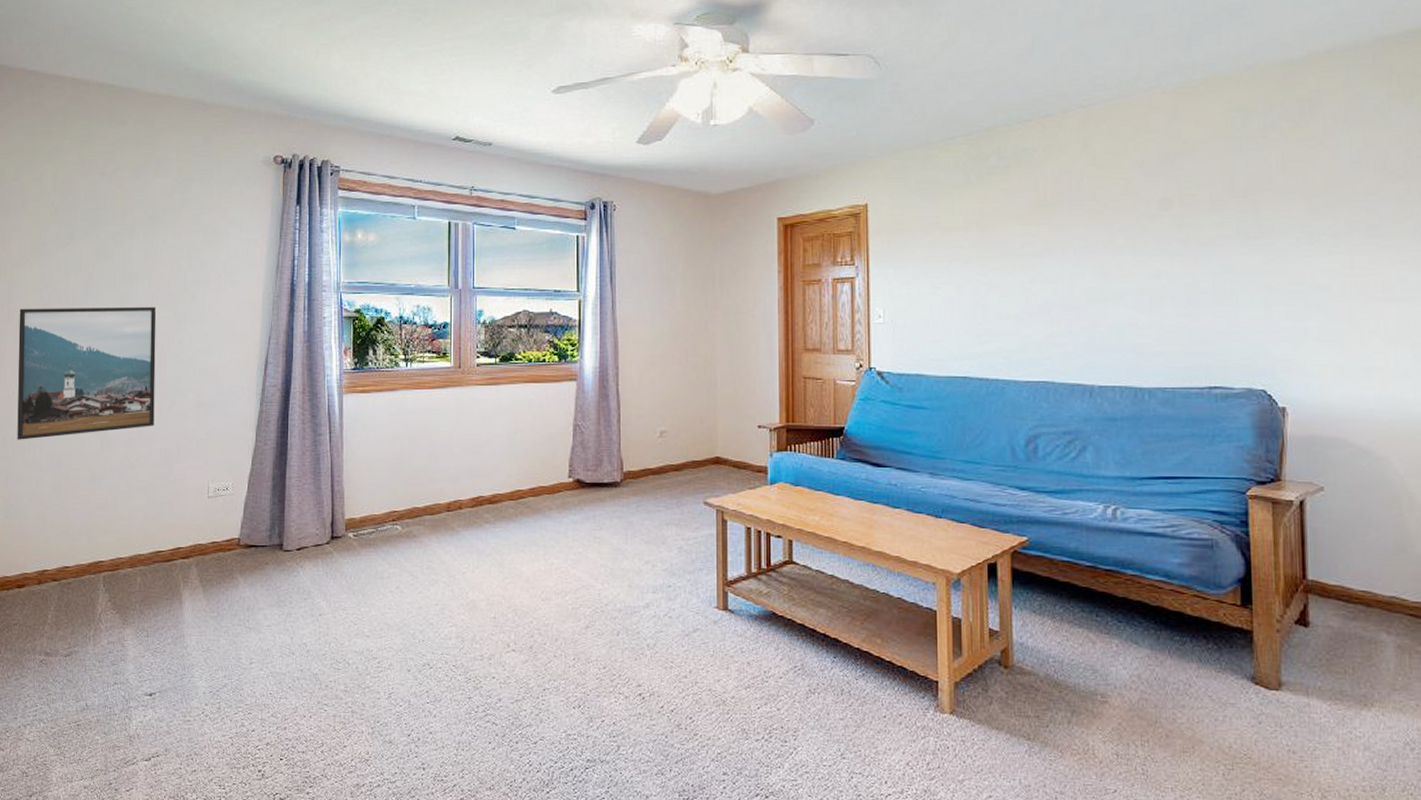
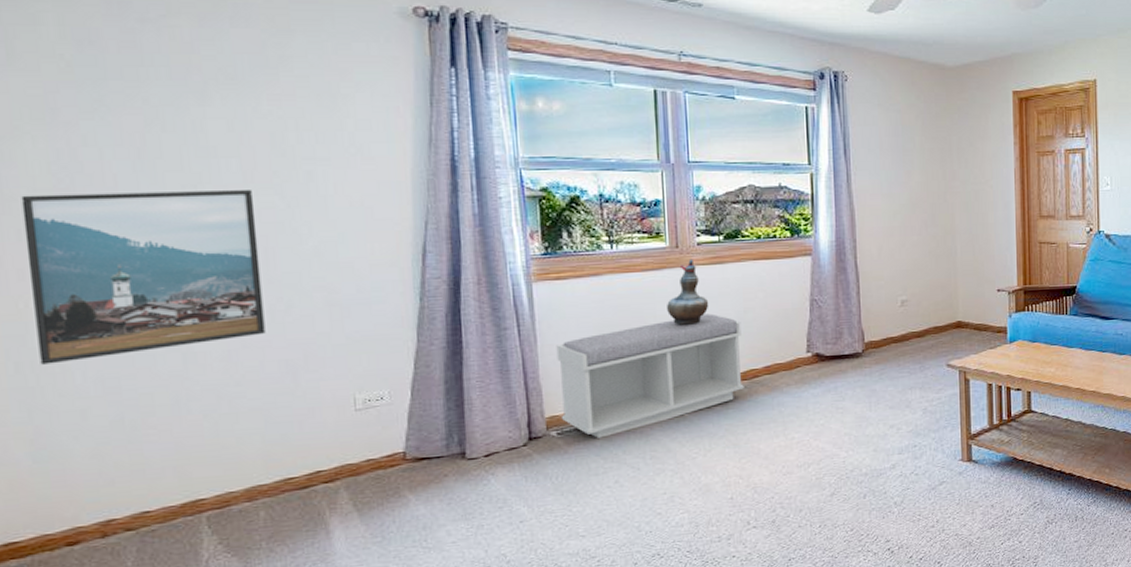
bench: none [357,432,511,543] -> present [556,313,744,438]
decorative vase: none [449,379,484,442] -> present [667,259,709,325]

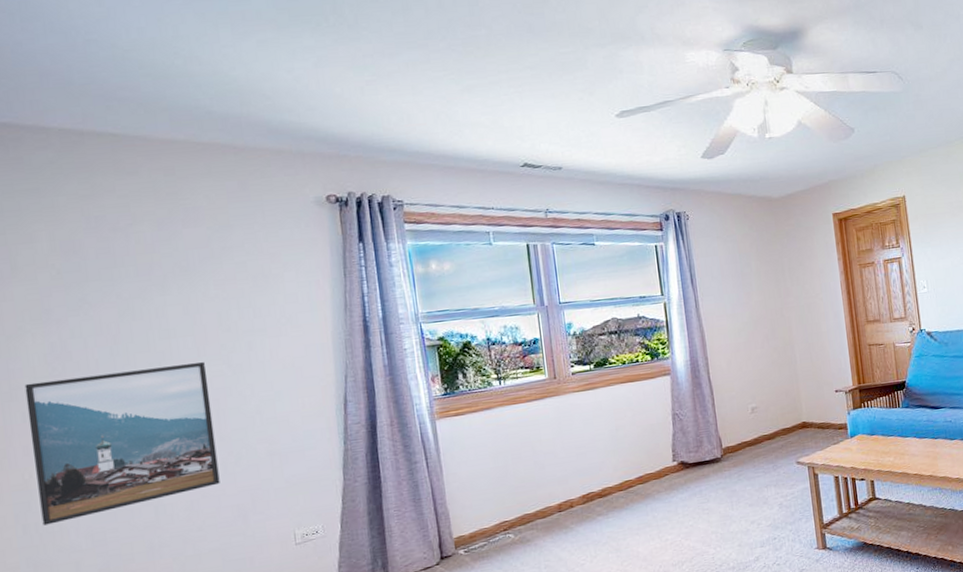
bench: present [556,313,744,438] -> none [459,434,621,553]
decorative vase: present [667,259,709,325] -> none [550,387,586,447]

